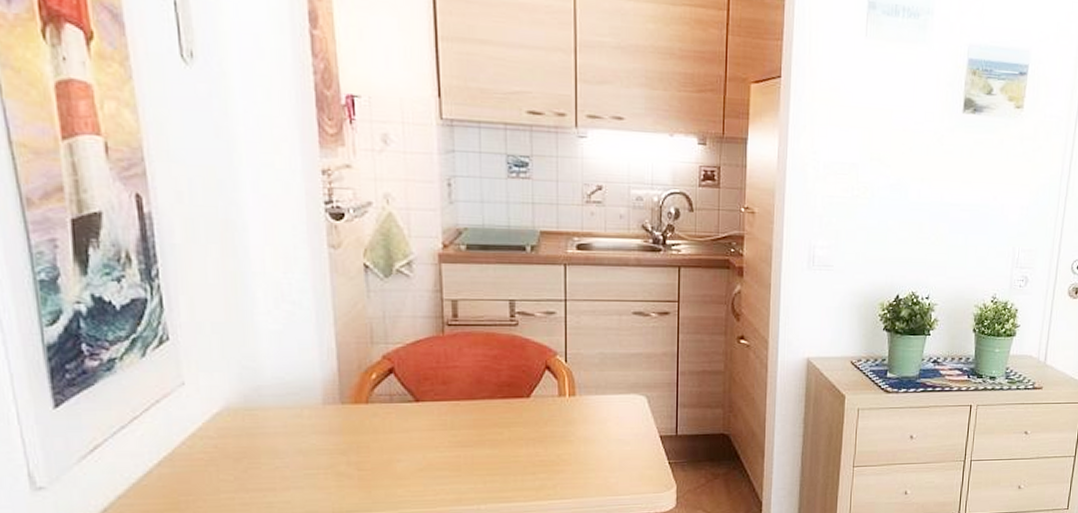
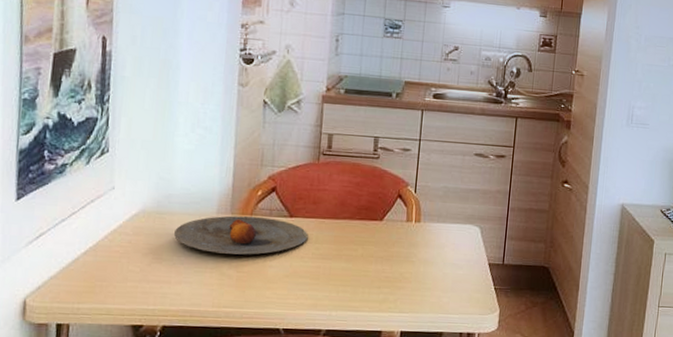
plate: none [272,405,441,451] -> present [174,215,308,255]

